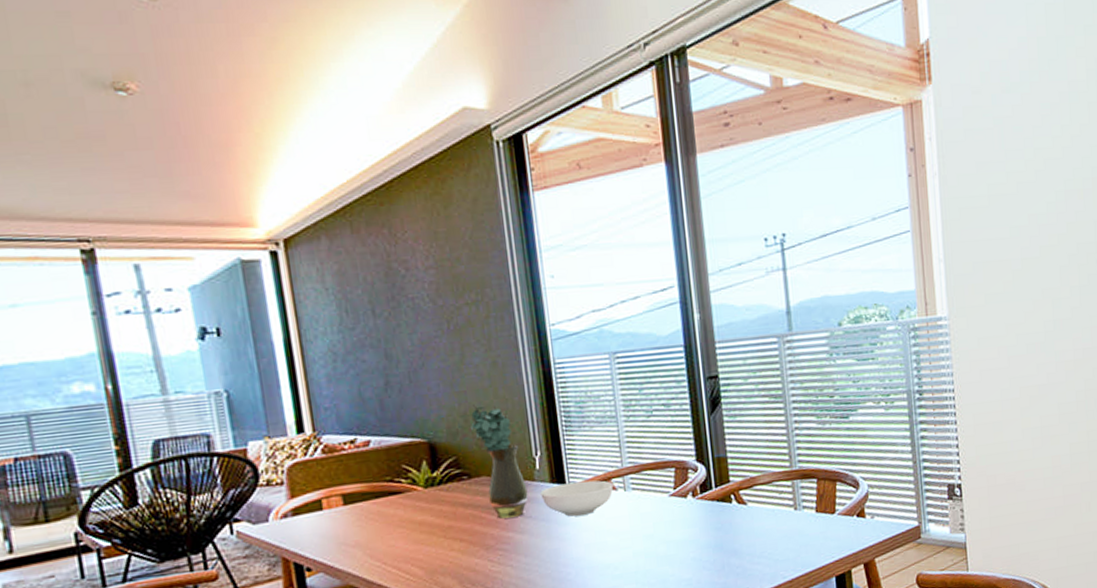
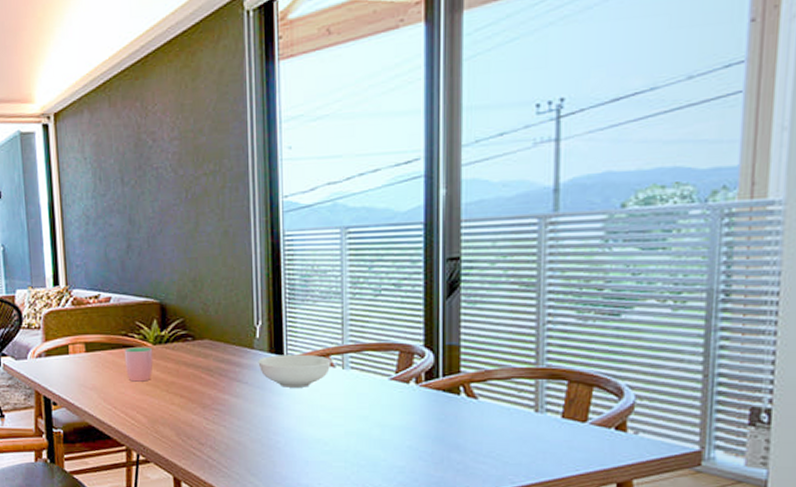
cup: none [390,491,426,532] -> present [124,347,153,382]
vase: present [471,405,529,519] -> none [199,271,246,381]

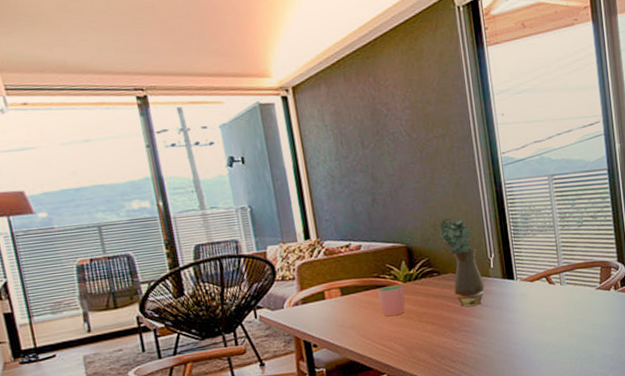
vase: none [199,271,246,381] -> present [439,217,485,307]
bowl: present [258,354,332,387] -> none [494,276,552,305]

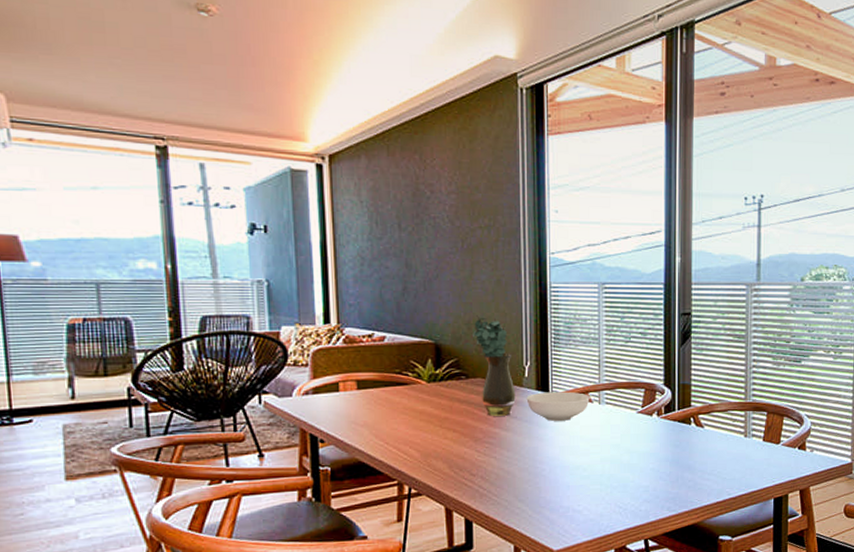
cup: present [377,285,405,317] -> none [398,385,427,418]
bowl: none [494,276,552,305] -> present [526,391,590,421]

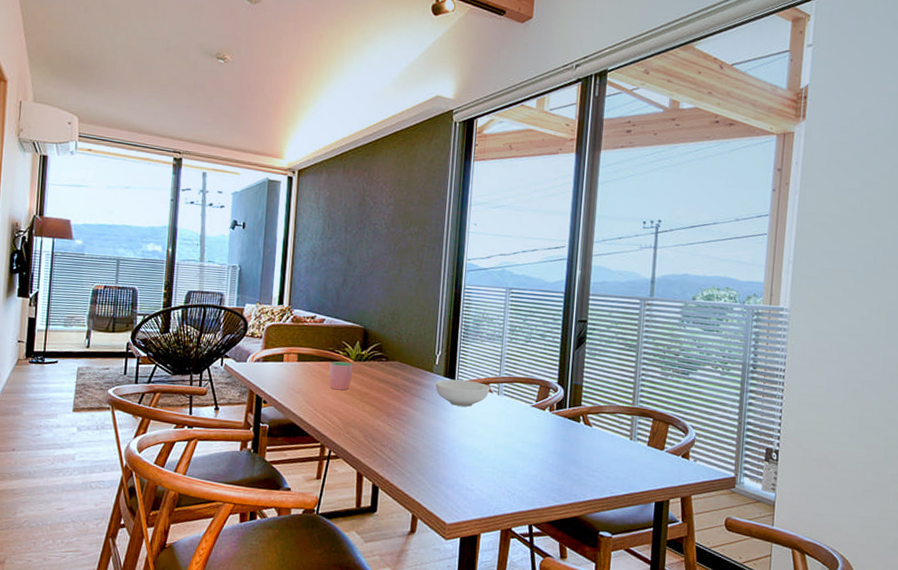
cup: none [398,385,427,418] -> present [329,361,354,391]
vase: present [473,315,516,416] -> none [395,308,427,397]

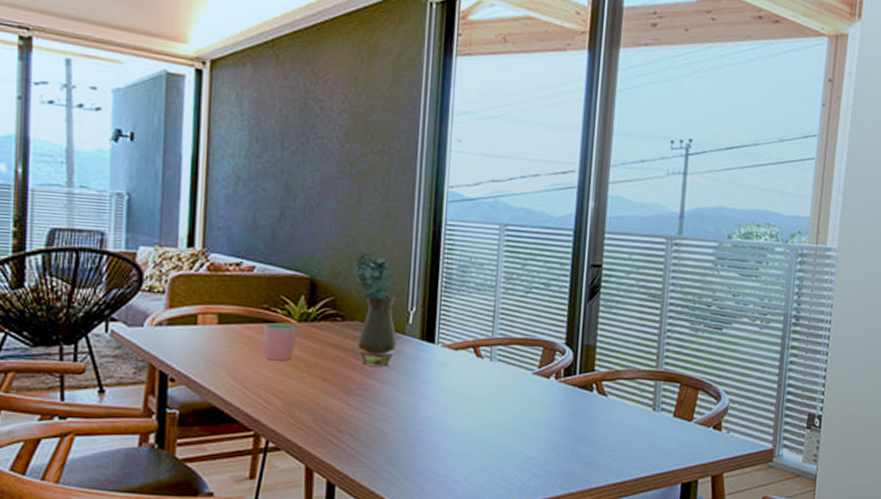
vase: none [395,308,427,397] -> present [354,250,397,366]
bowl: present [435,379,490,407] -> none [408,342,481,377]

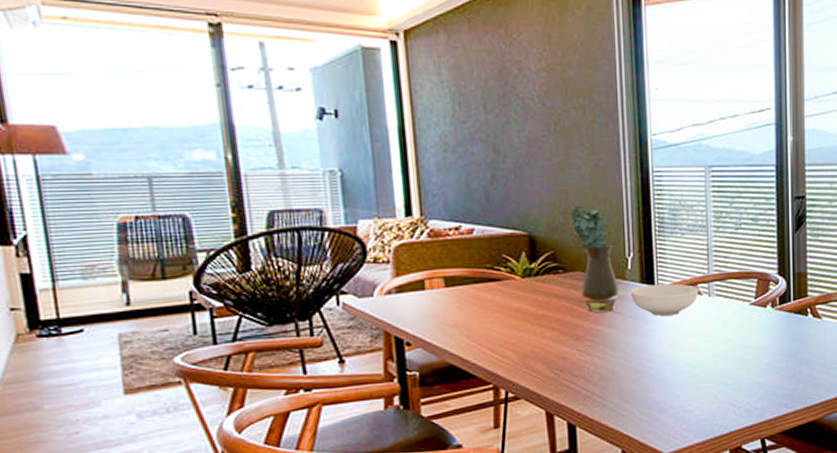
cup: present [263,323,297,361] -> none [489,280,522,317]
bowl: none [408,342,481,377] -> present [630,283,699,316]

